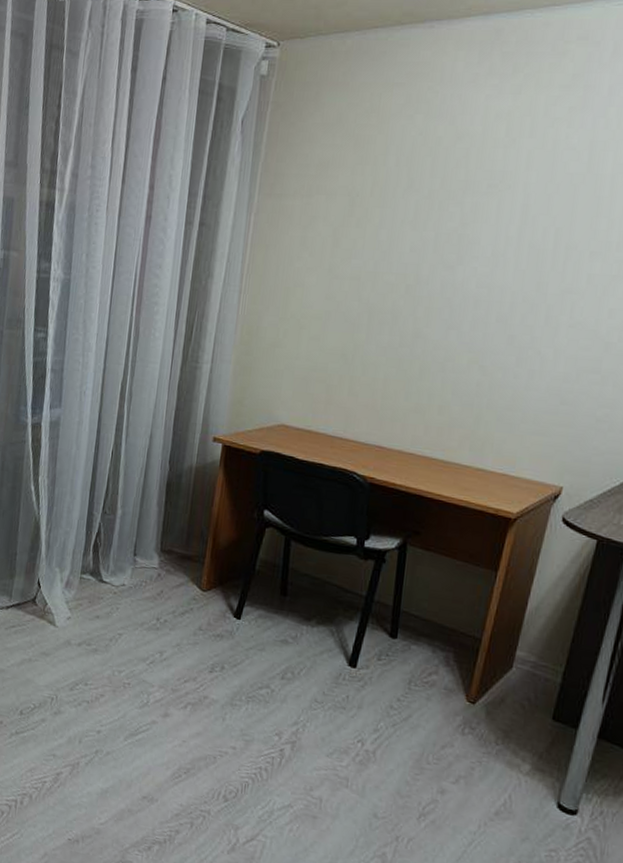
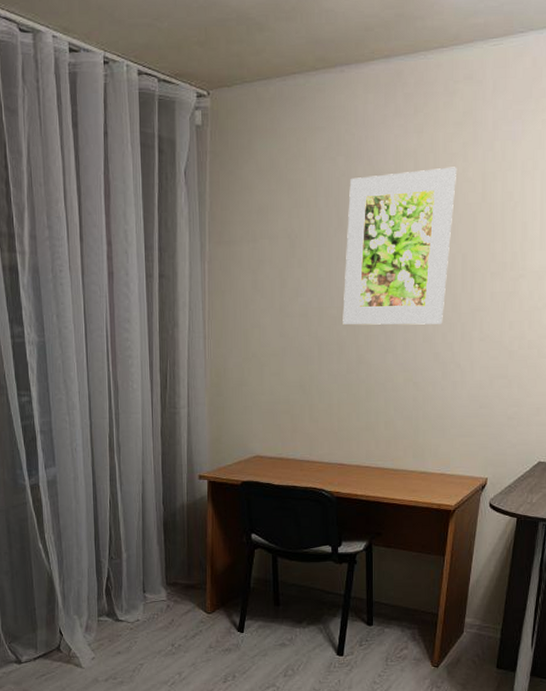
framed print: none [400,132,559,304] -> present [343,167,457,325]

